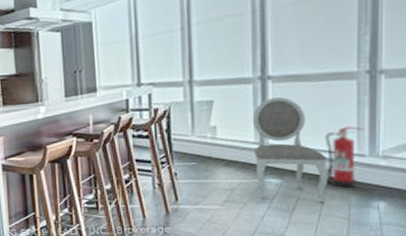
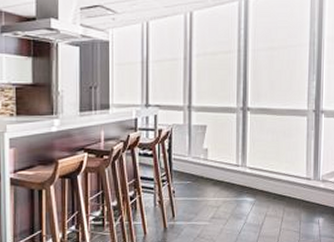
dining chair: present [252,97,329,203] -> none [235,127,287,219]
fire extinguisher: present [325,126,365,188] -> none [285,155,311,206]

